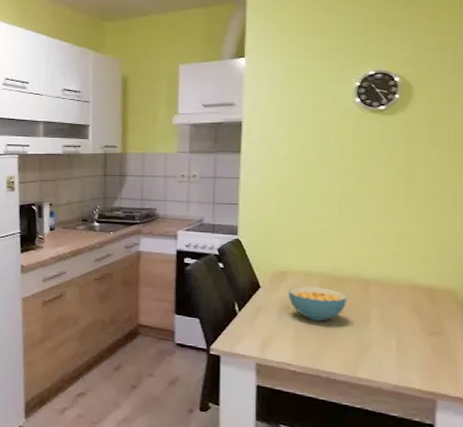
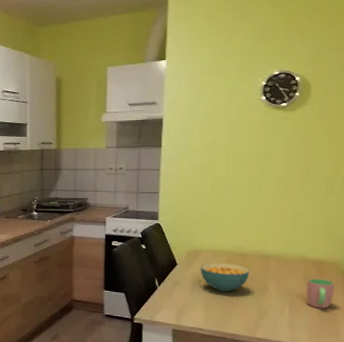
cup: none [416,308,451,346] -> present [306,278,335,309]

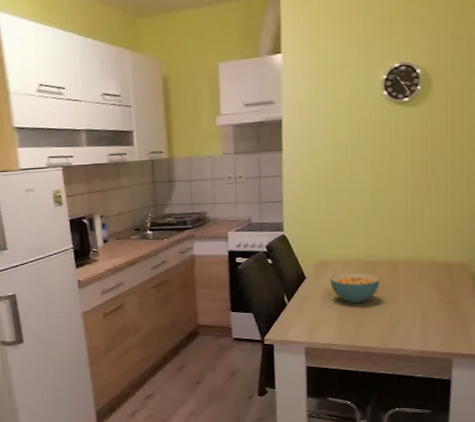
cup: present [306,278,335,309] -> none [436,281,463,313]

